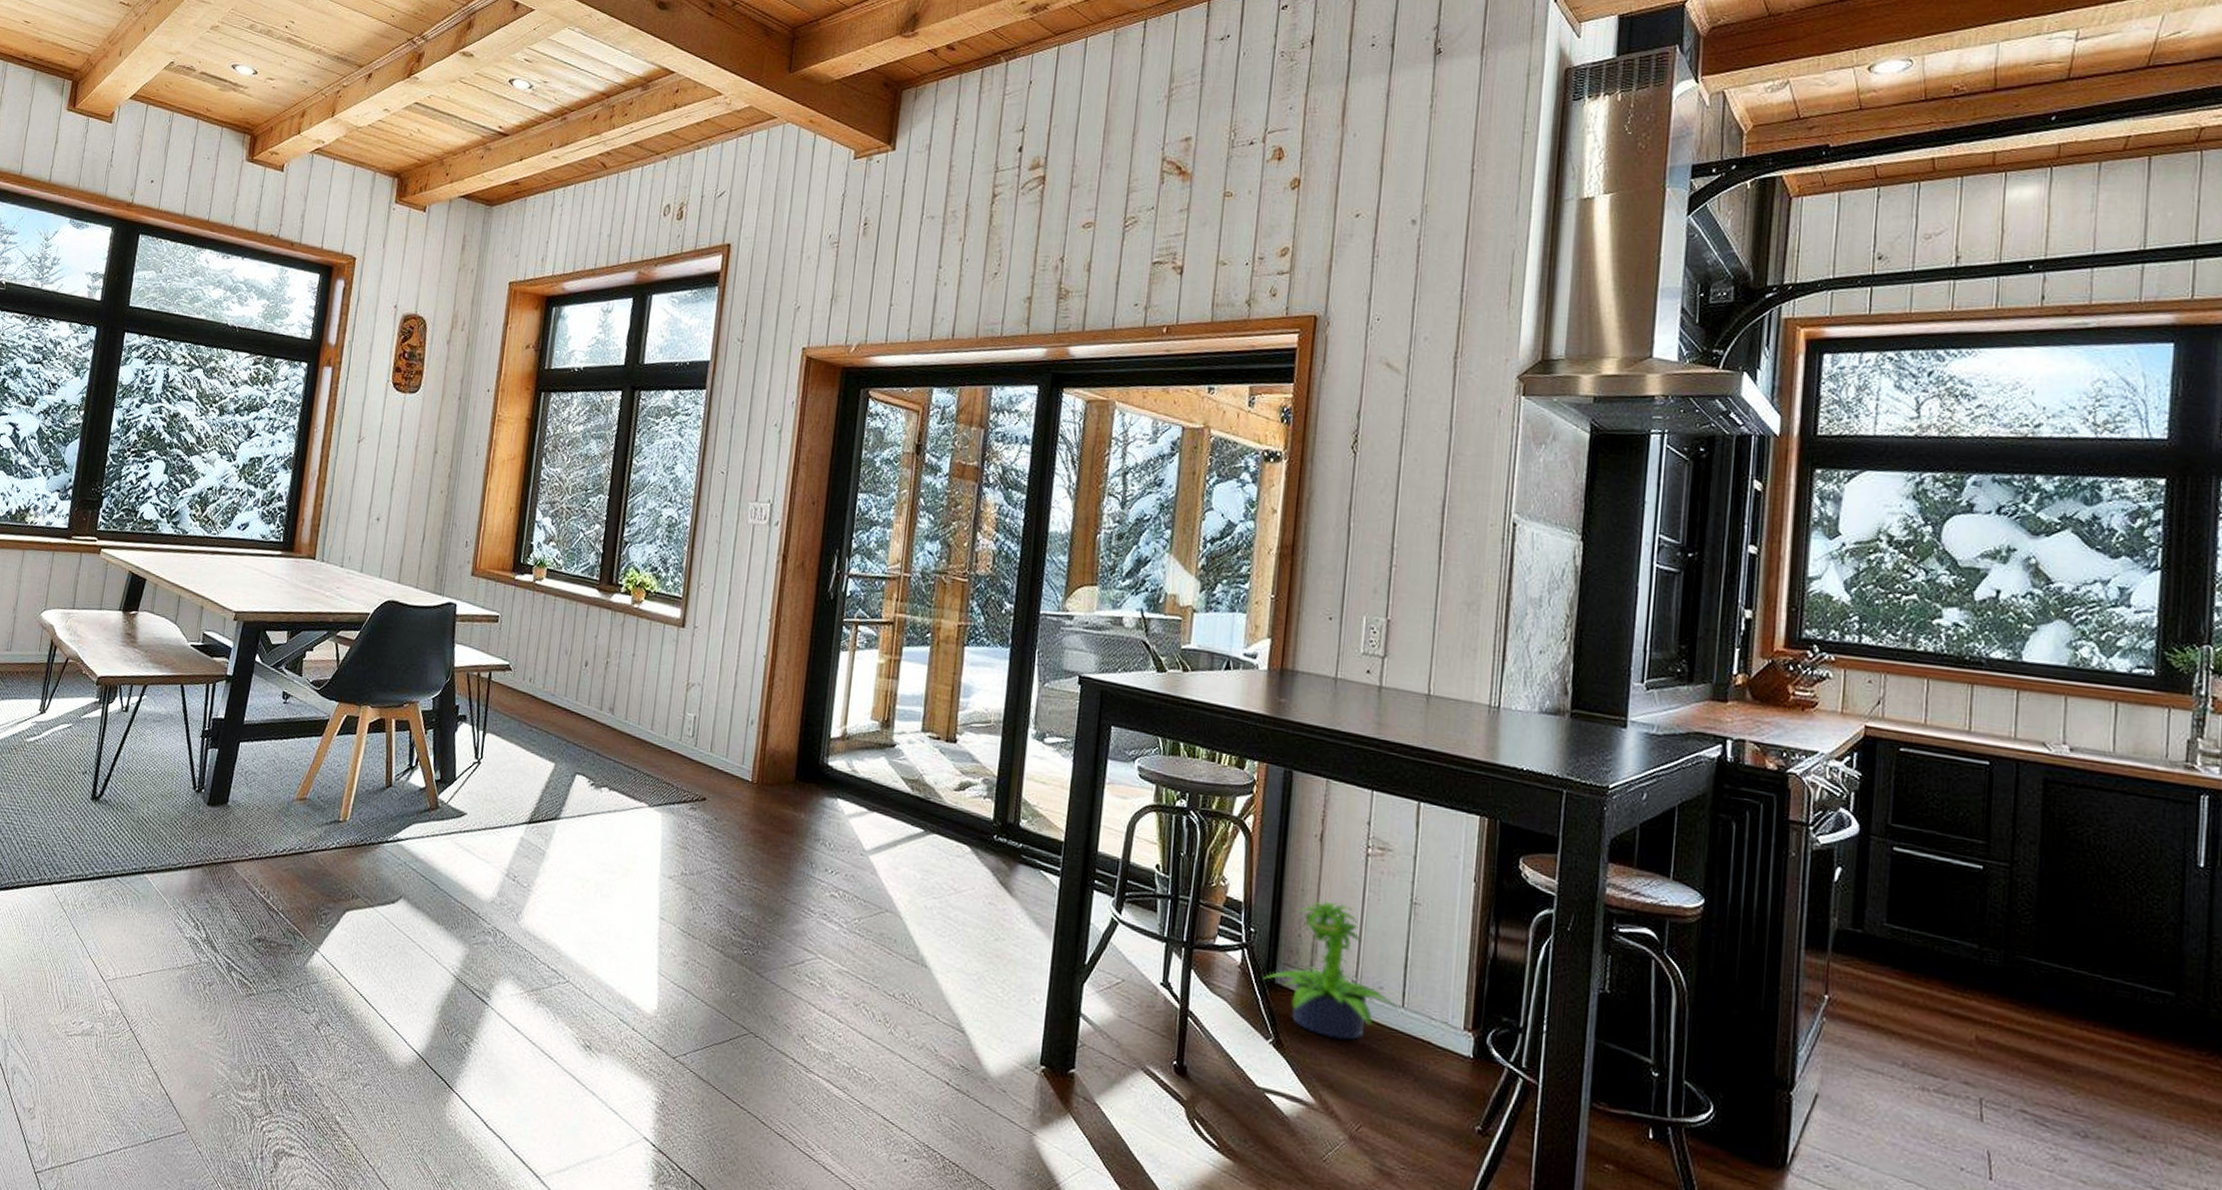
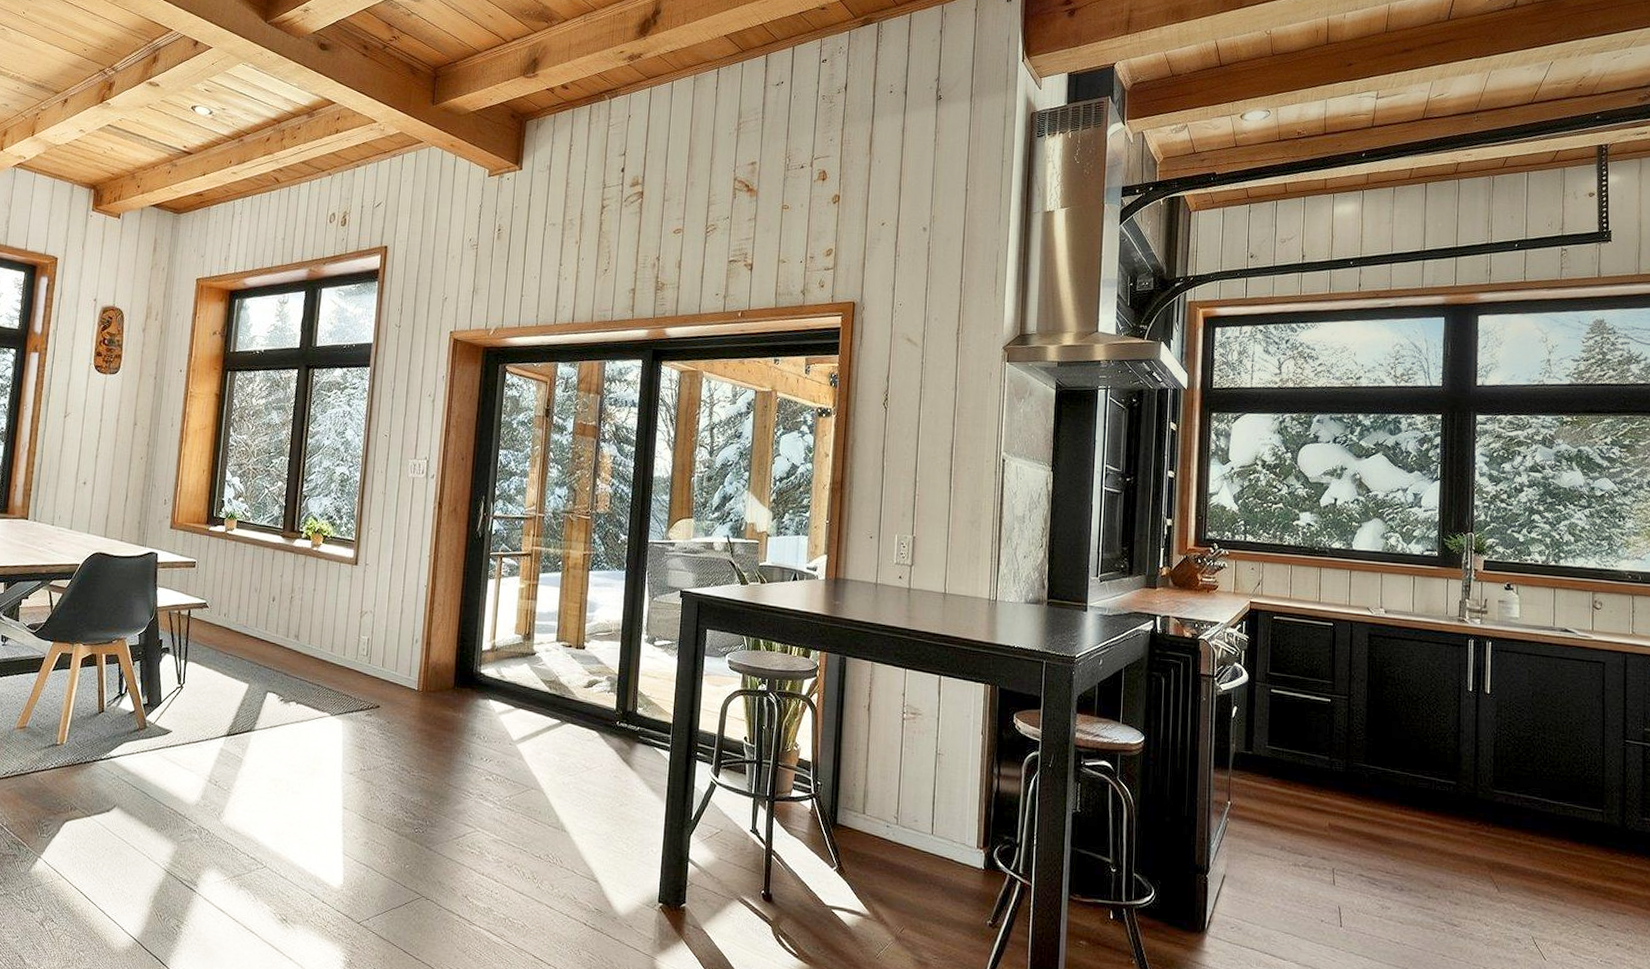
potted plant: present [1263,901,1399,1040] -> none [828,756,929,864]

